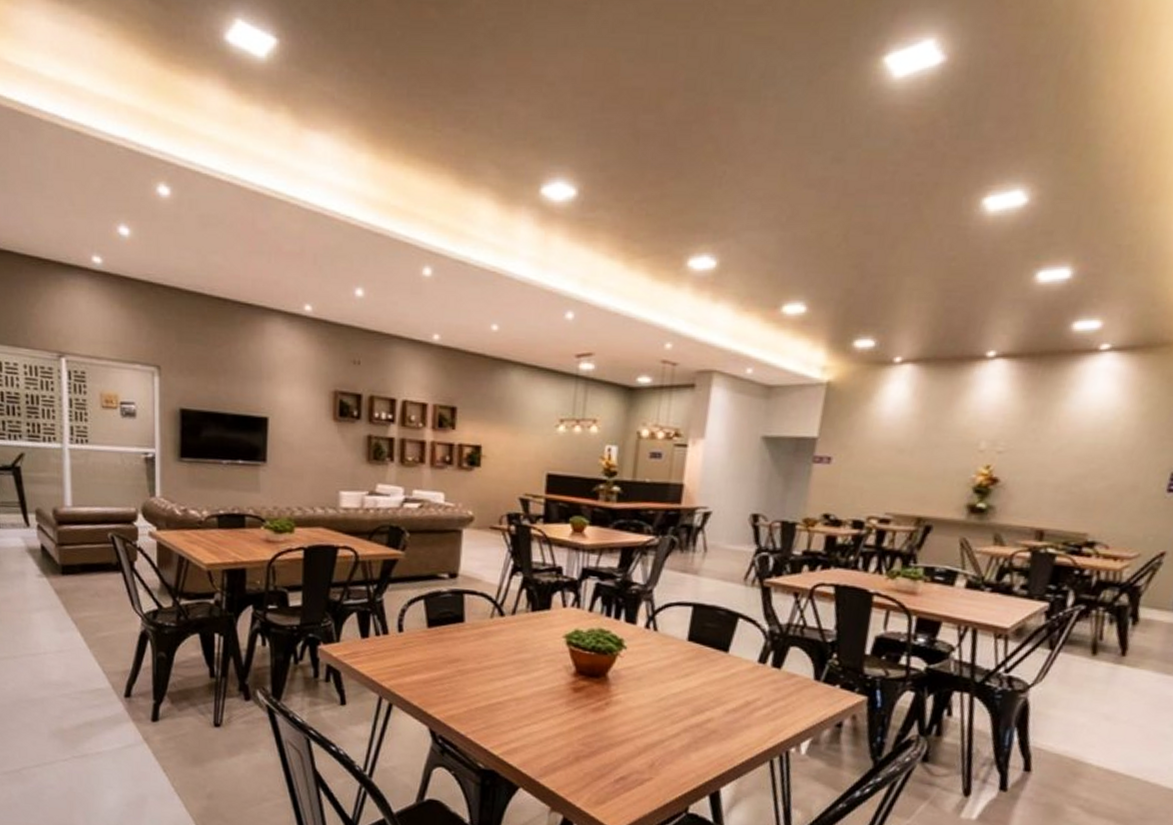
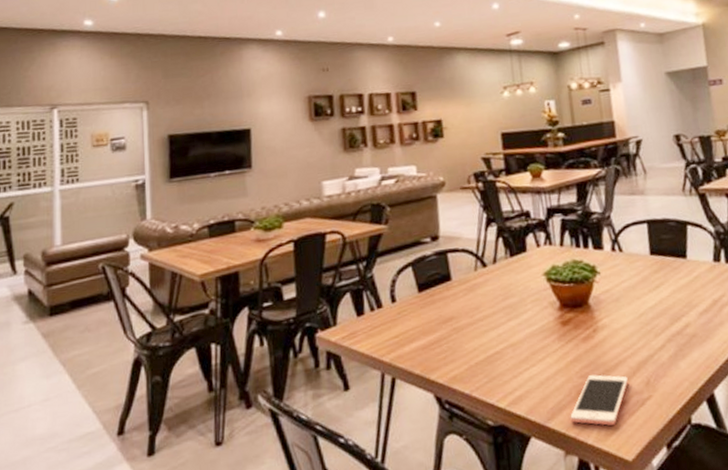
cell phone: none [562,745,631,796] -> present [570,374,628,426]

